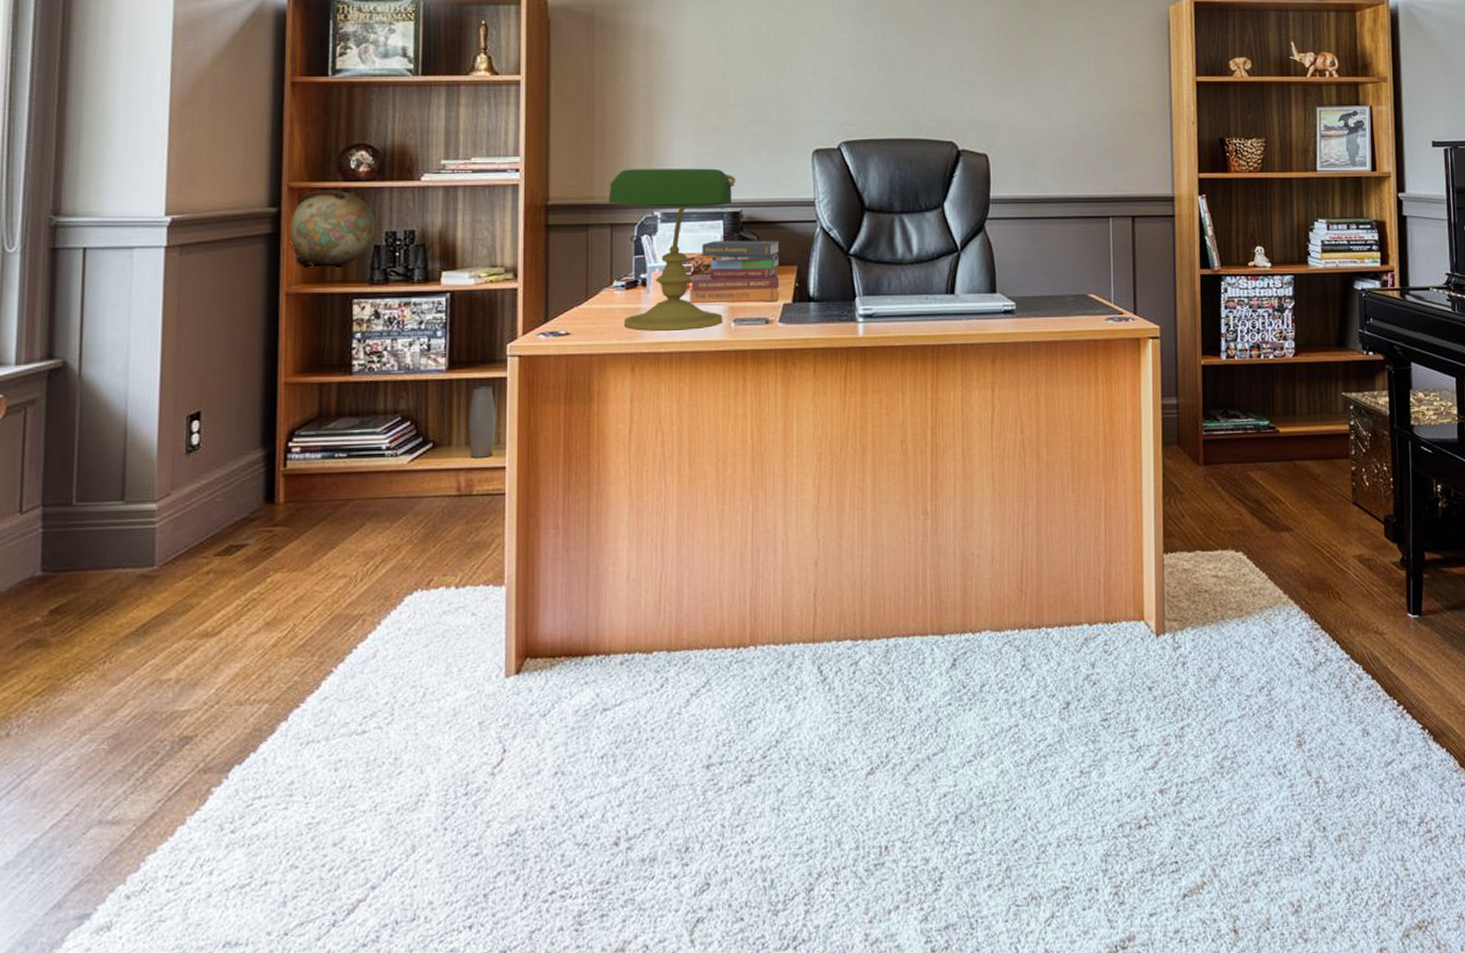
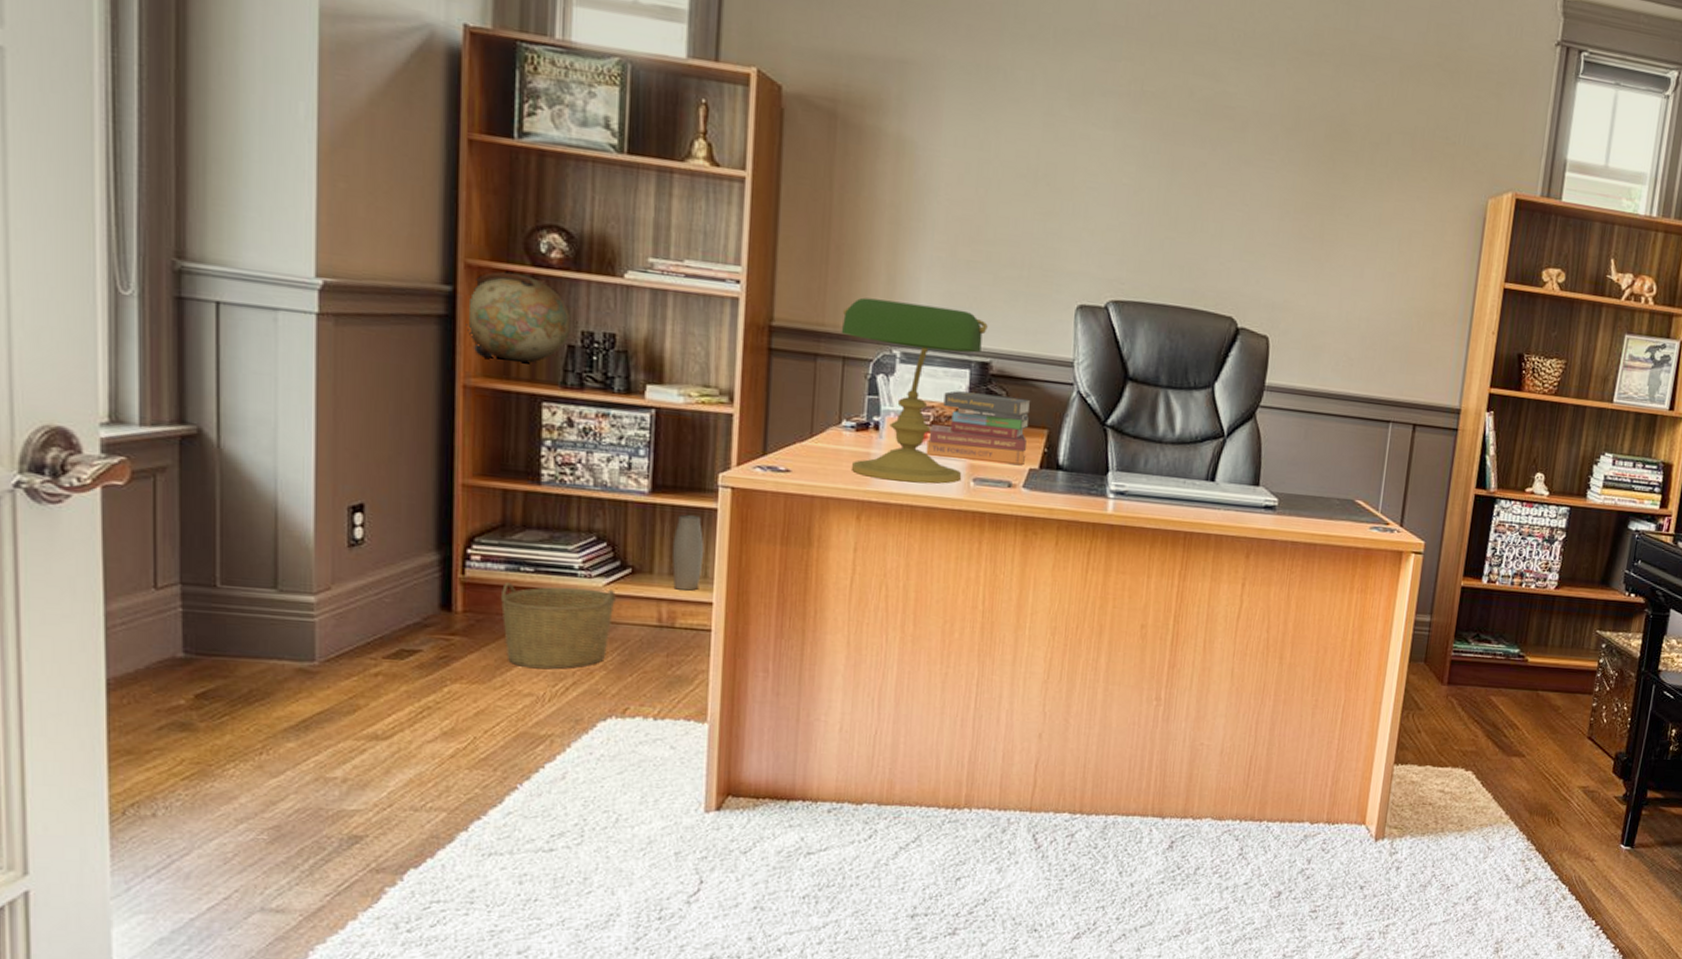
basket: none [318,466,419,550] -> present [501,582,616,670]

